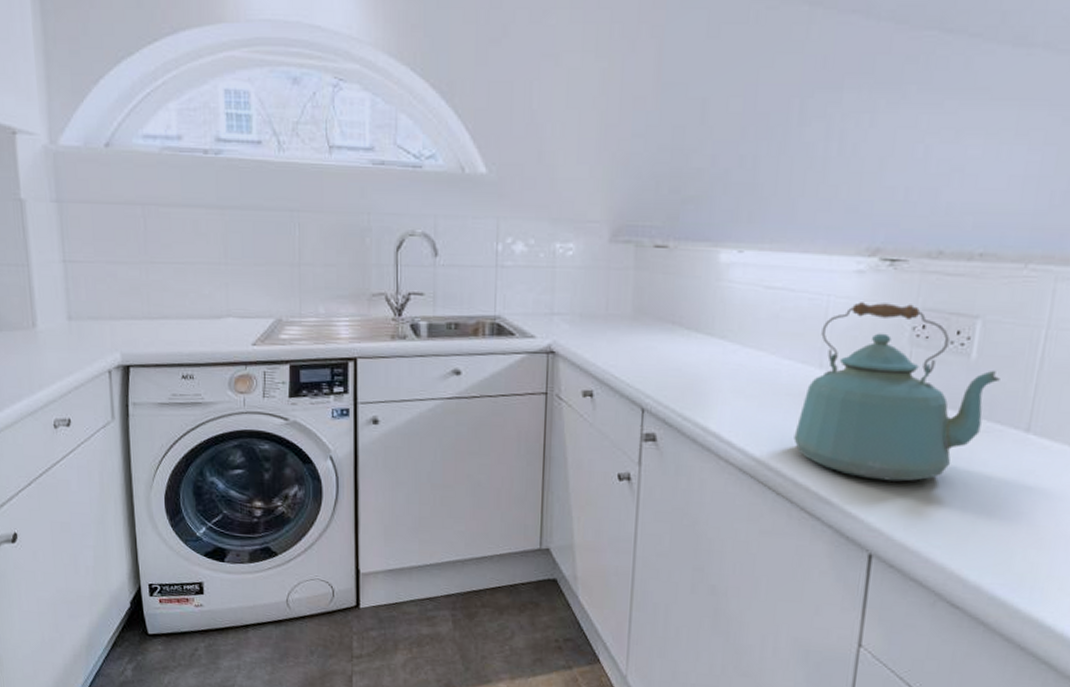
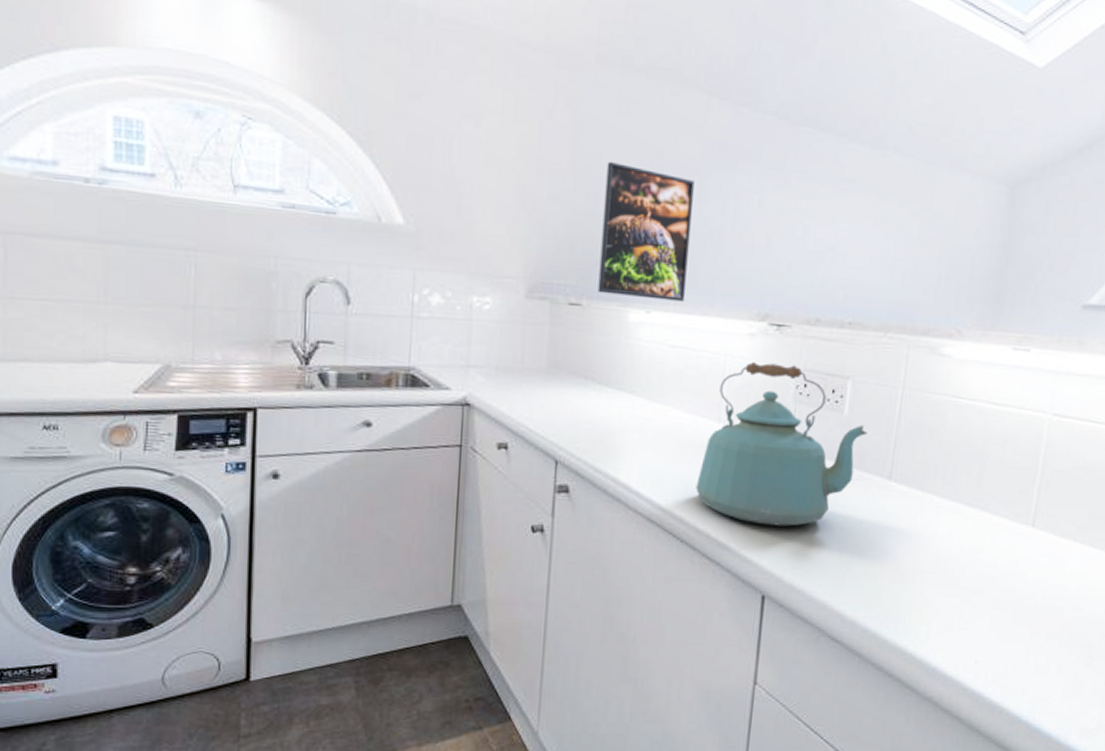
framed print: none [685,92,794,238] -> present [597,162,695,302]

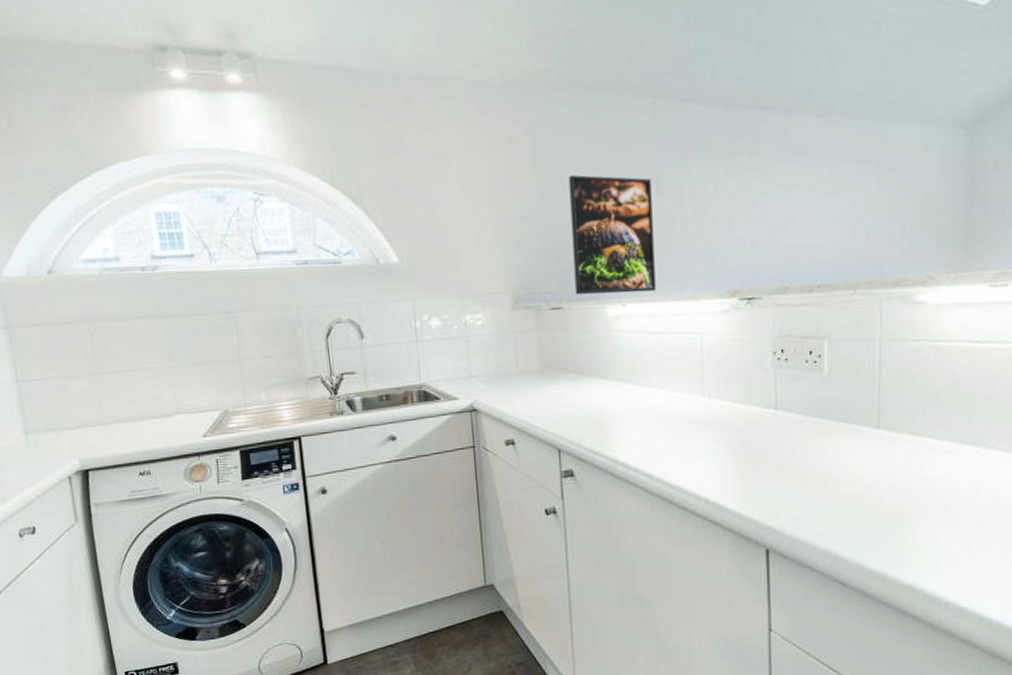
kettle: present [696,362,867,527] -> none [690,333,850,485]

